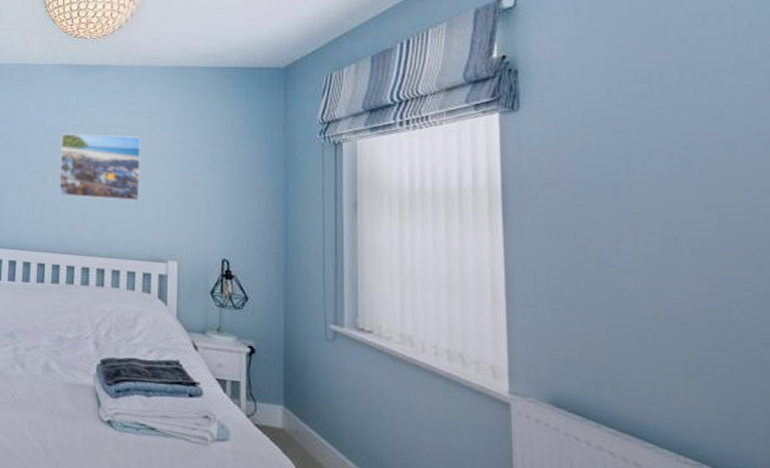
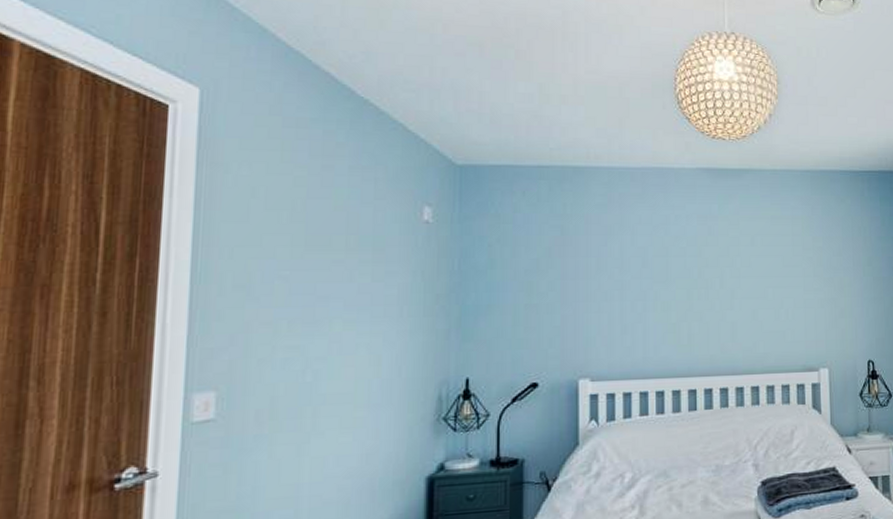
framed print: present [59,133,141,200] -> none [705,244,789,314]

